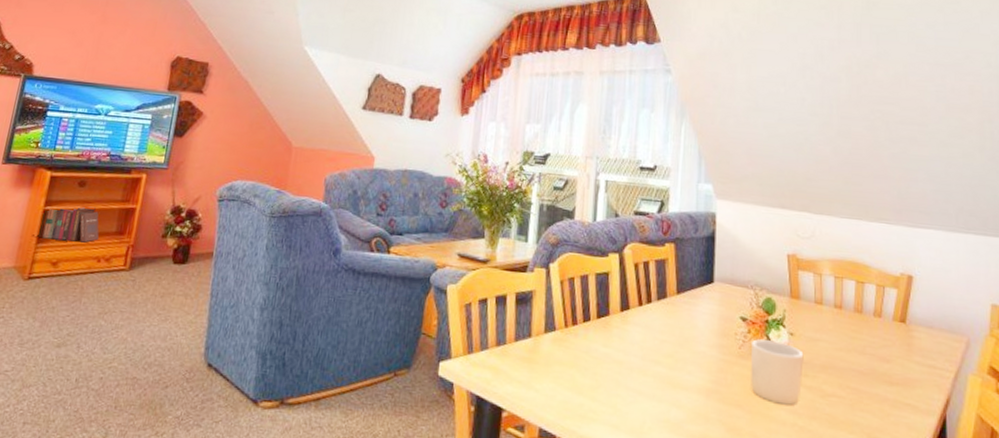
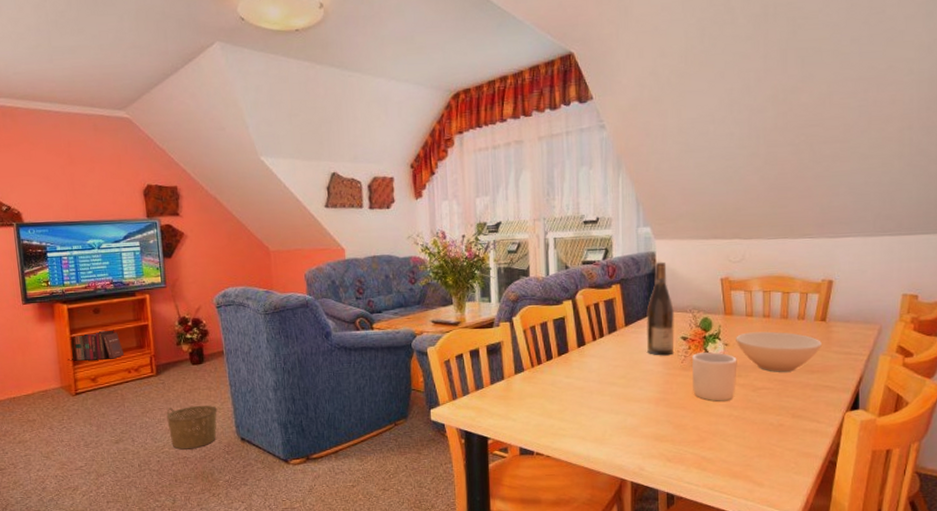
basket: none [123,312,189,369] -> present [166,405,217,450]
wine bottle: none [700,224,733,337] -> present [646,261,675,356]
bowl: none [803,323,901,380] -> present [736,331,822,372]

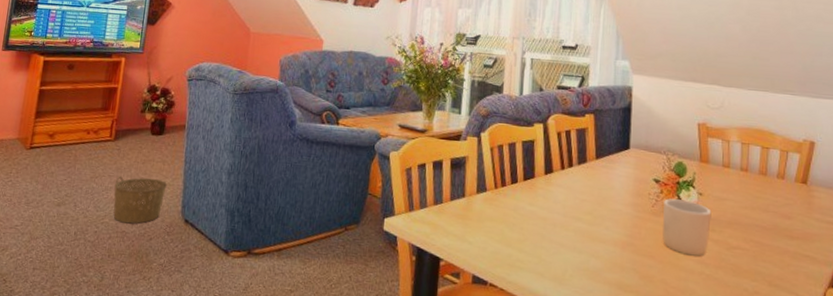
books: present [67,328,125,361] -> none [31,85,88,118]
wine bottle: present [646,261,675,356] -> none [617,97,648,197]
bowl: present [736,331,822,372] -> none [711,184,802,234]

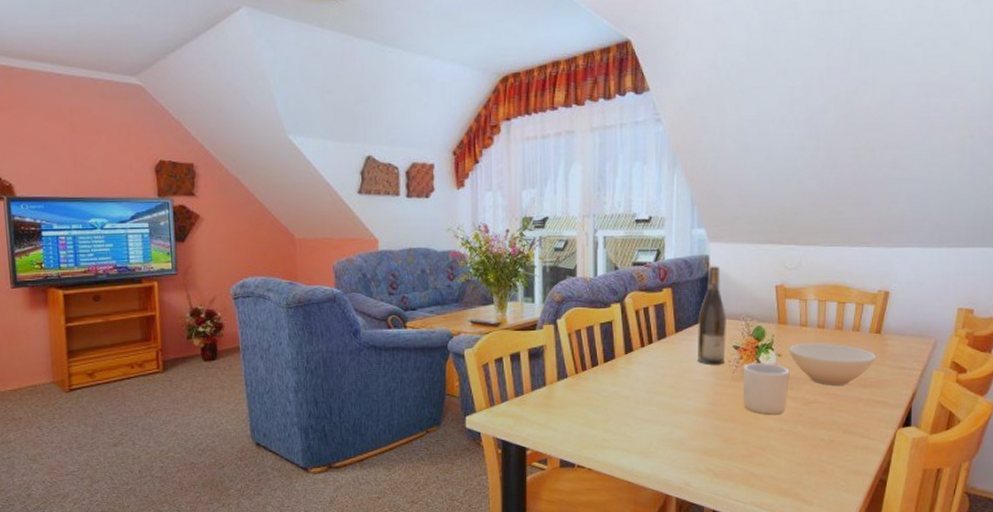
basket: present [113,176,167,224] -> none [173,406,230,455]
wine bottle: none [617,97,648,197] -> present [698,266,726,365]
bowl: none [711,184,802,234] -> present [789,342,876,386]

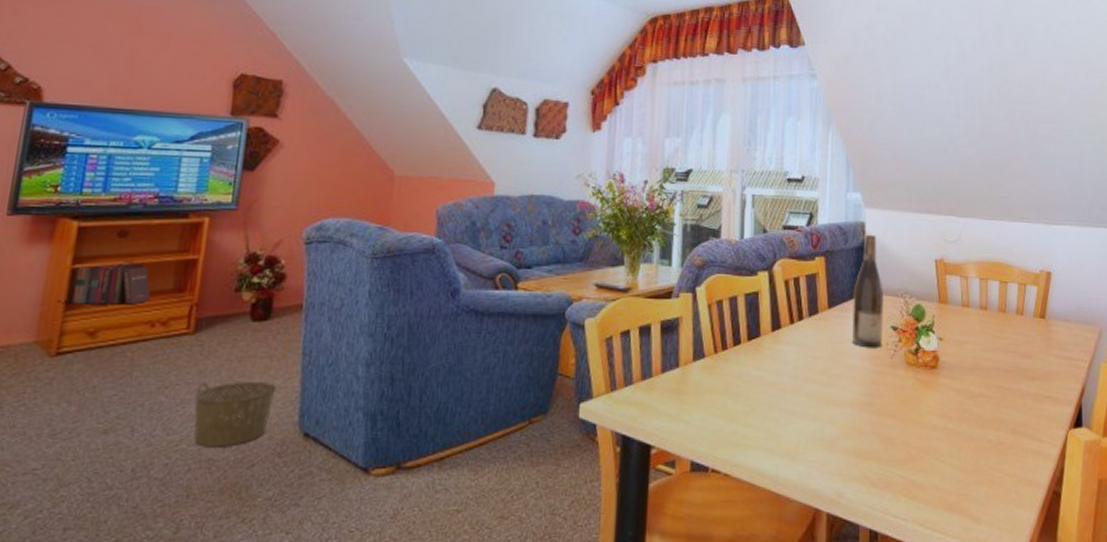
books: none [61,318,127,353] -> present [57,260,151,305]
basket: none [173,406,230,455] -> present [194,381,276,447]
mug: present [742,363,790,415] -> none [901,347,952,409]
bowl: present [789,342,876,386] -> none [951,326,1041,377]

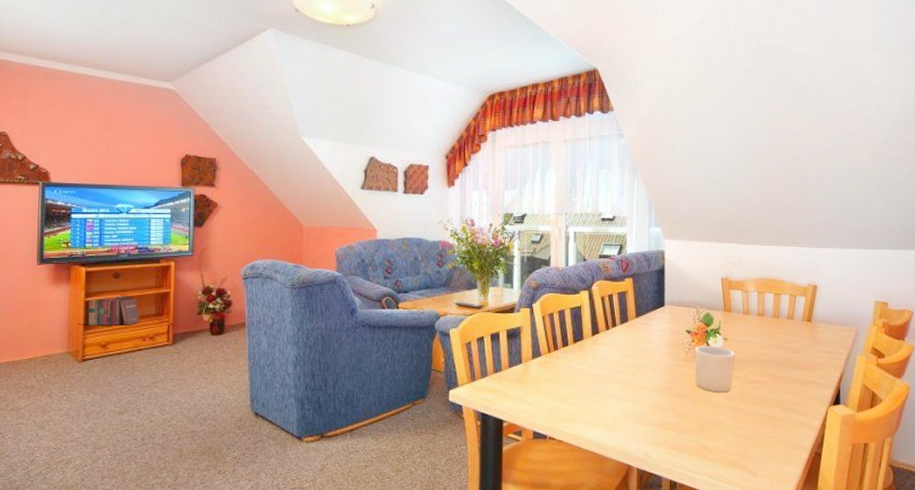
basket: present [194,381,276,447] -> none [178,377,233,423]
wine bottle: present [852,234,884,348] -> none [655,260,680,347]
mug: none [901,347,952,409] -> present [694,346,735,392]

